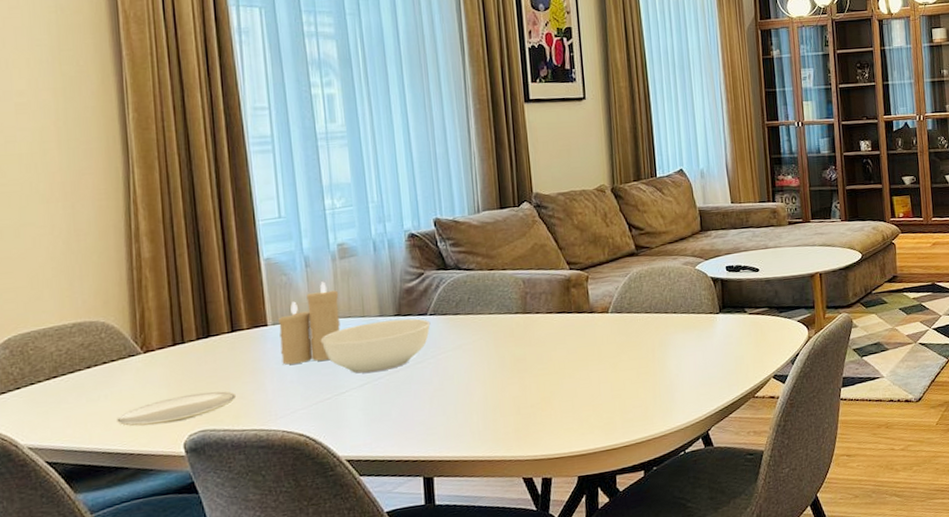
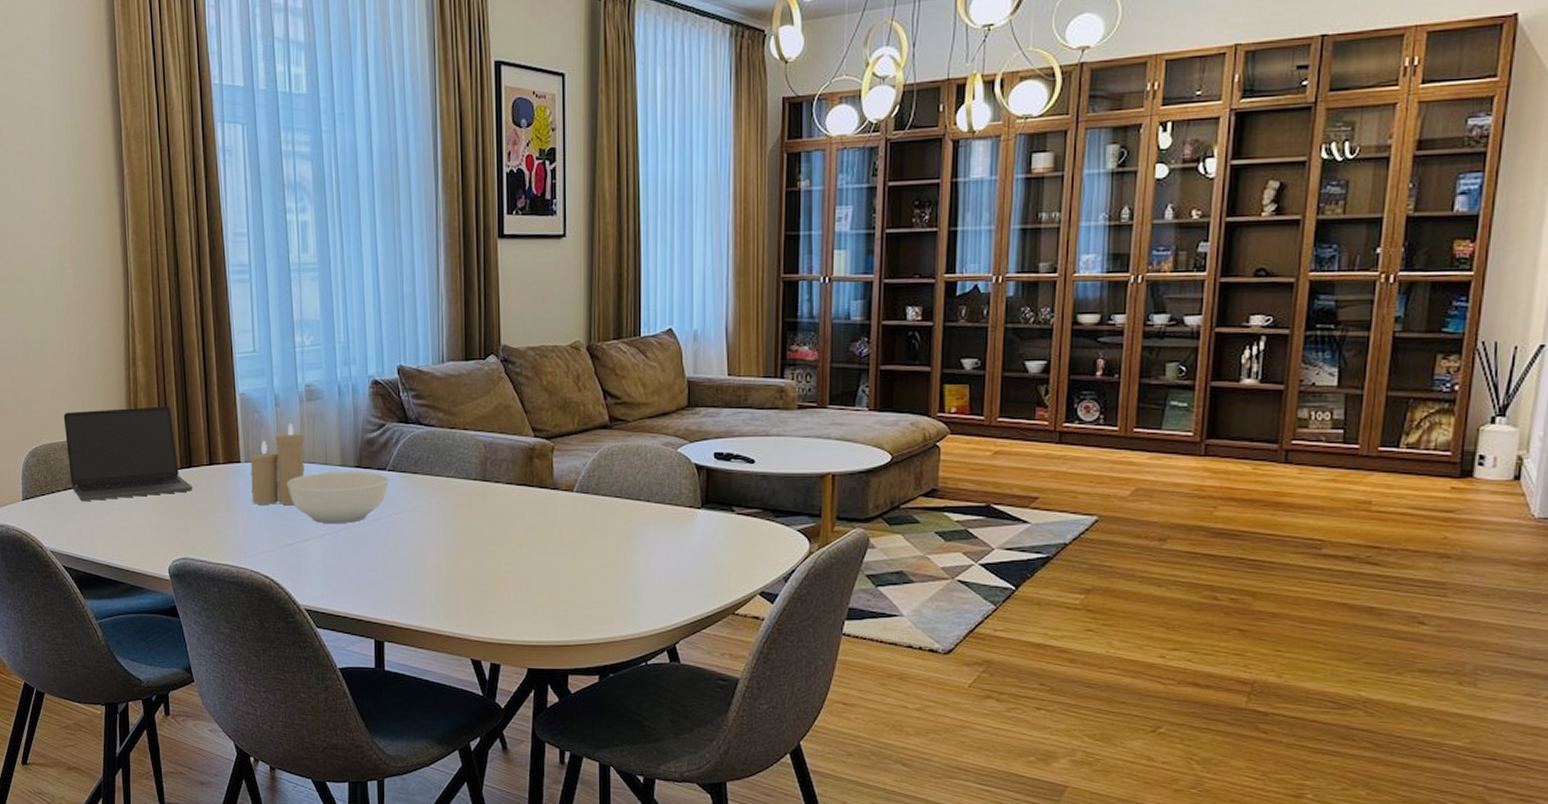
laptop: none [46,279,212,389] -> present [63,406,193,502]
plate: present [116,391,237,427] -> none [116,521,213,546]

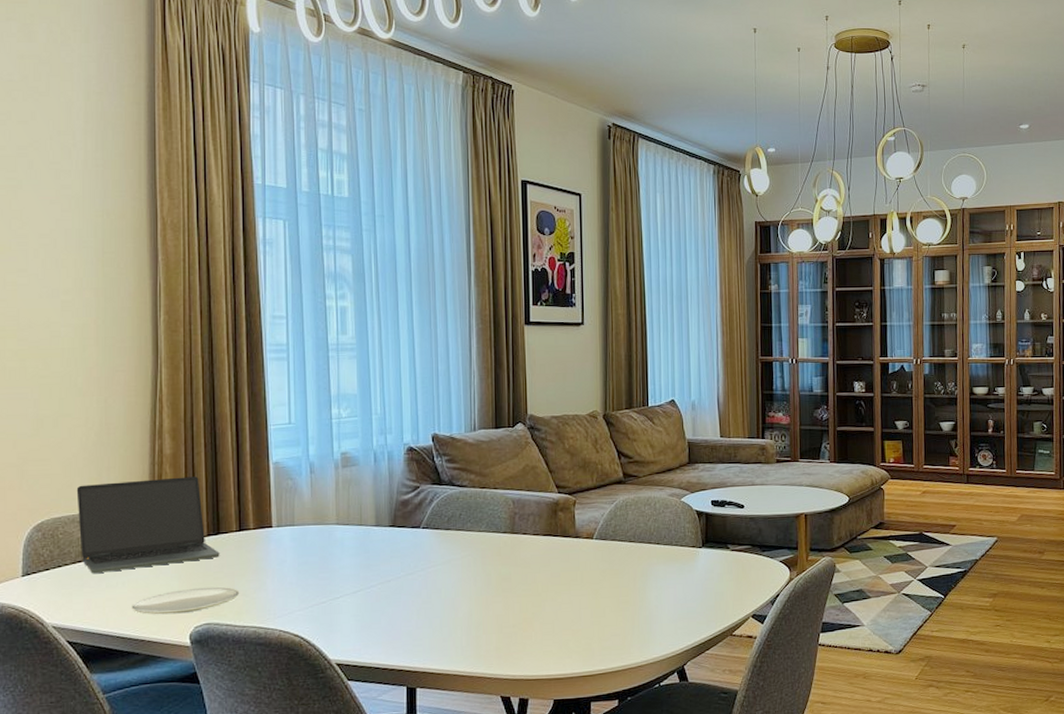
plate: none [116,521,213,546] -> present [131,586,240,615]
candle: present [250,423,305,504] -> none [283,488,339,567]
bowl: present [286,471,389,523] -> none [319,530,423,580]

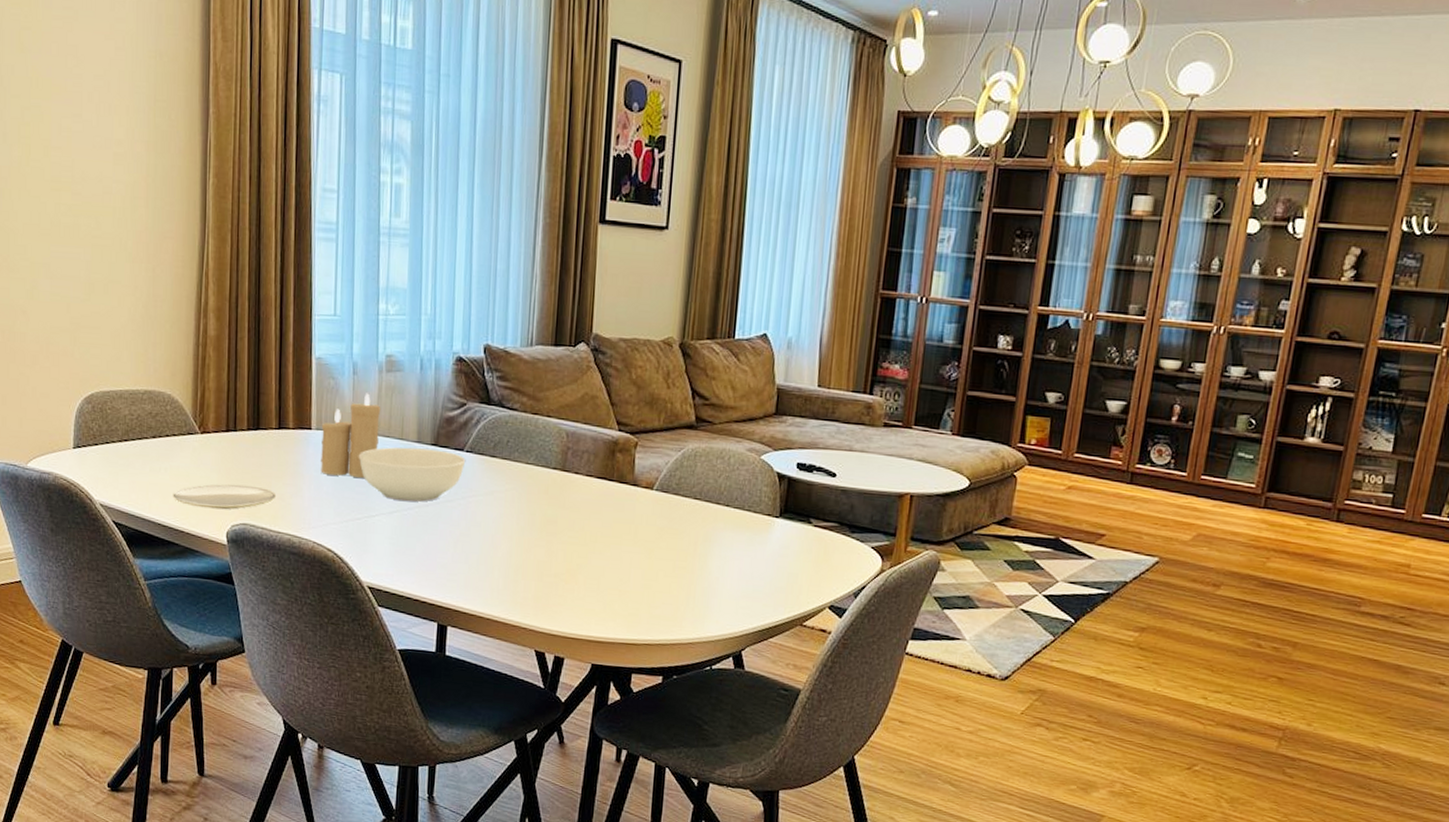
laptop: present [76,476,220,574] -> none [124,359,259,456]
candle: none [283,488,339,567] -> present [320,393,381,478]
bowl: none [319,530,423,580] -> present [358,447,466,502]

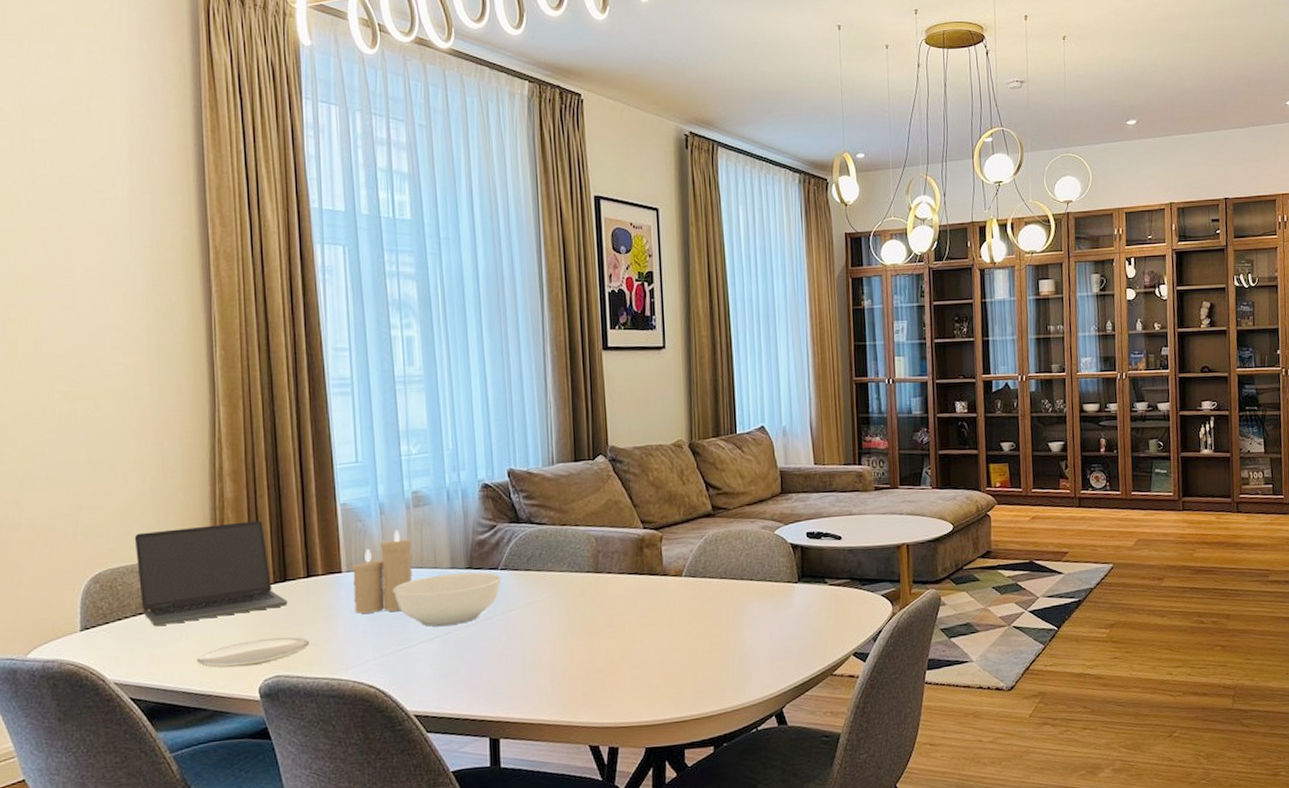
laptop: none [124,359,259,456] -> present [134,521,288,627]

